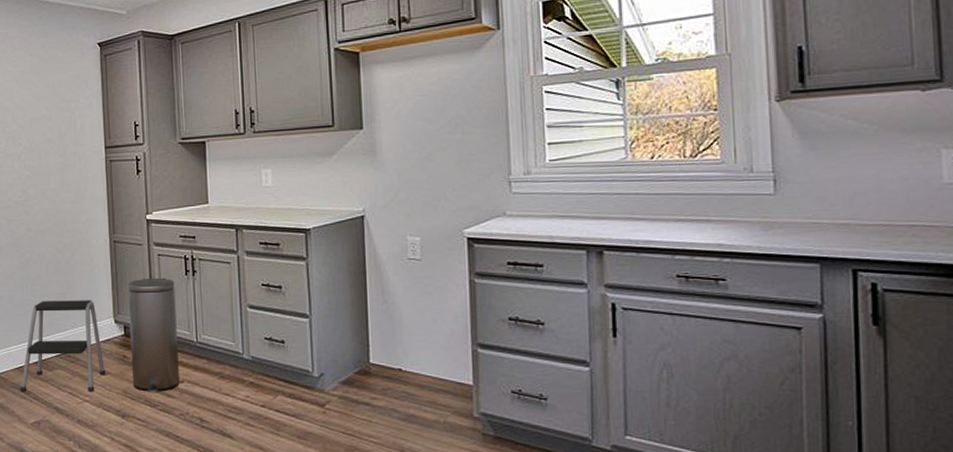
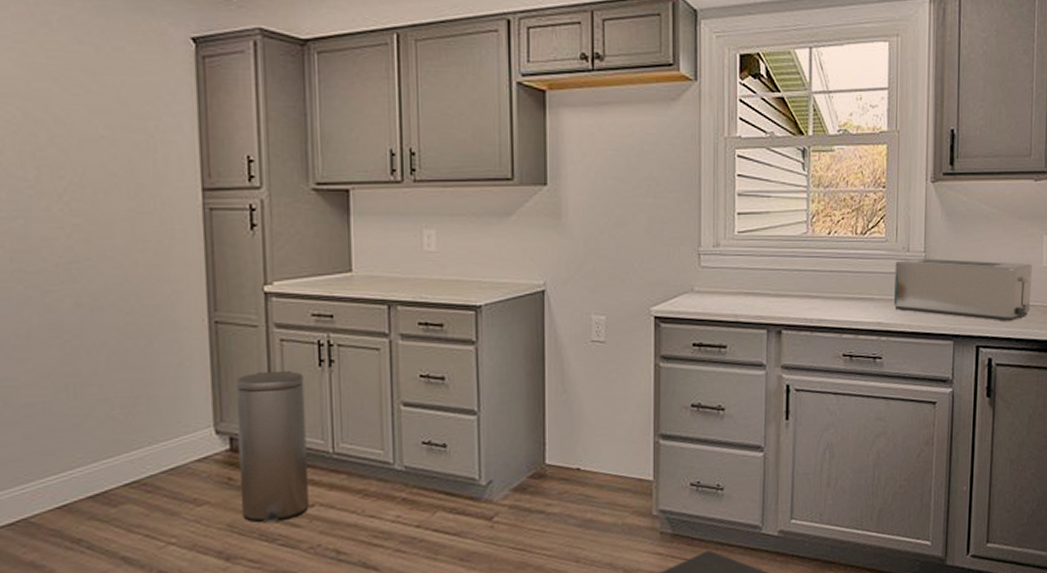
step stool: present [19,300,106,392] -> none [62,404,202,540]
toaster: none [735,177,929,245] -> present [893,257,1032,322]

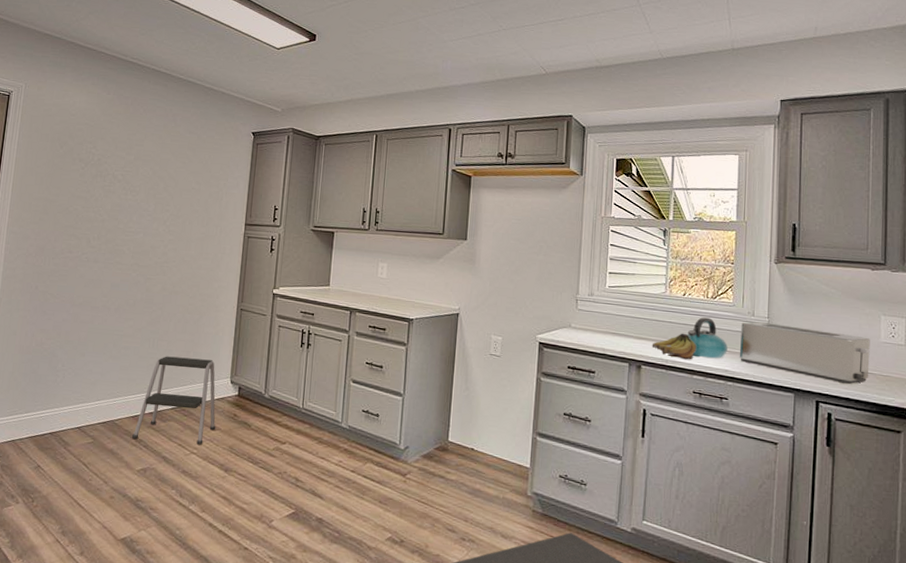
step stool: none [62,404,202,540] -> present [131,356,216,445]
pedal bin: present [235,370,309,525] -> none [239,346,290,452]
fruit: none [793,282,846,316] -> present [651,333,697,360]
kettle: none [834,260,882,311] -> present [687,317,729,359]

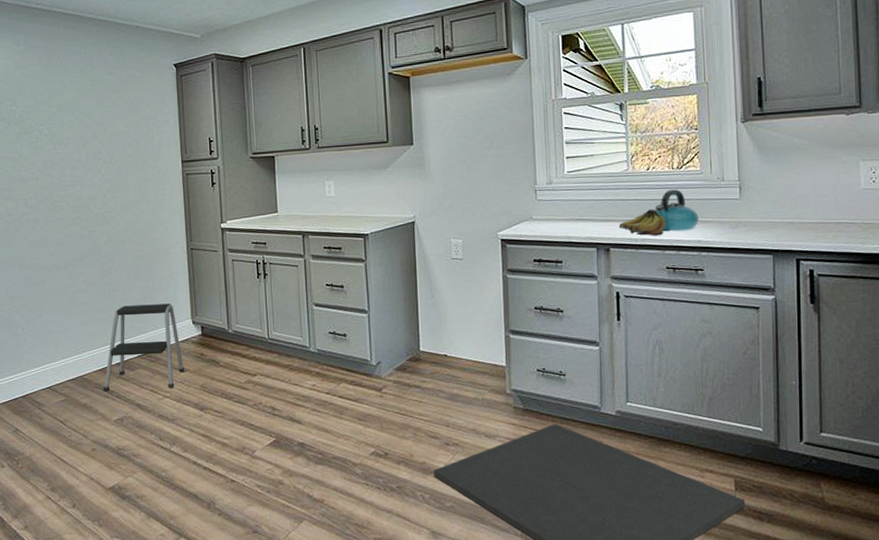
toaster: present [739,321,870,385] -> none [711,185,851,238]

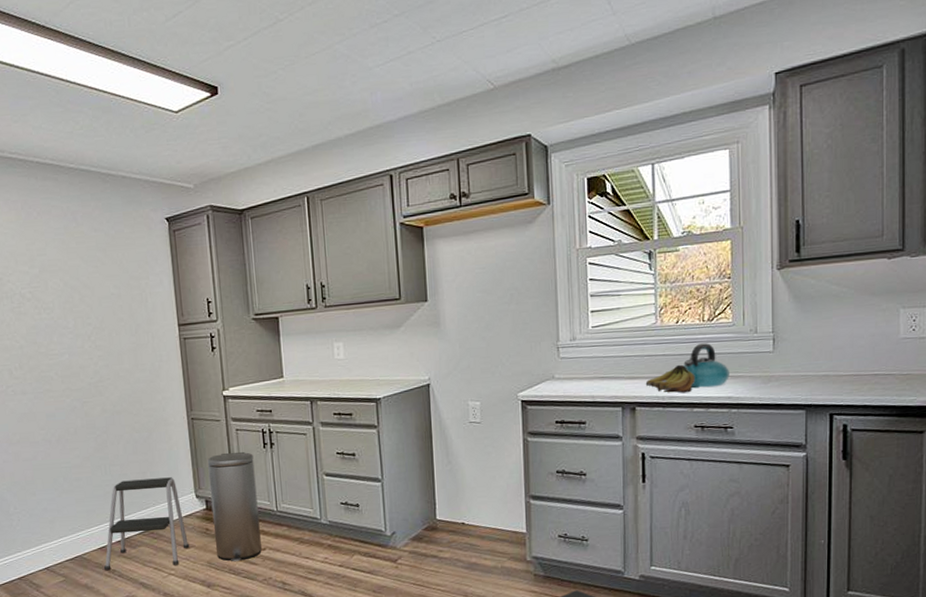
pedal bin: none [204,280,253,387] -> present [207,451,262,562]

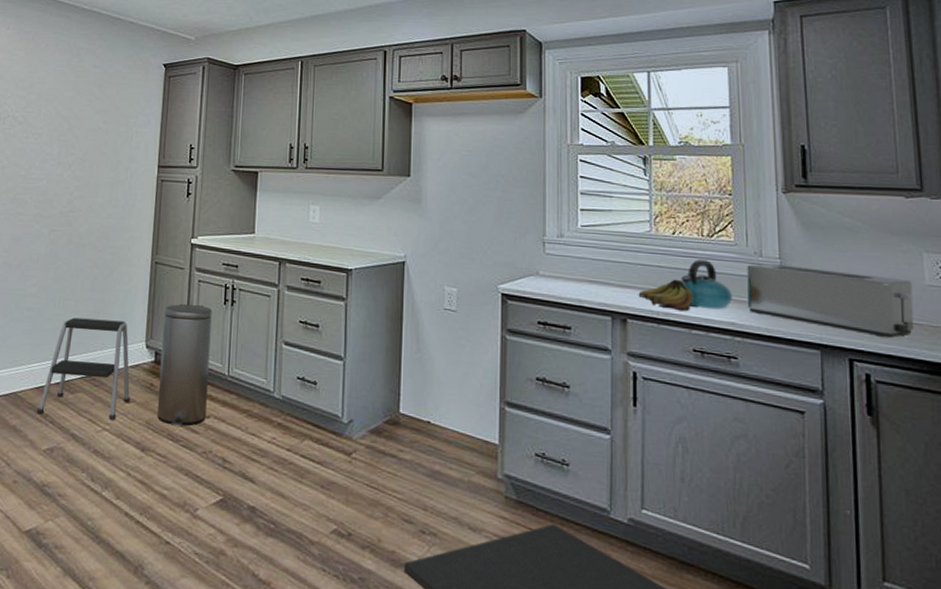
toaster: none [742,335,888,391] -> present [746,262,914,339]

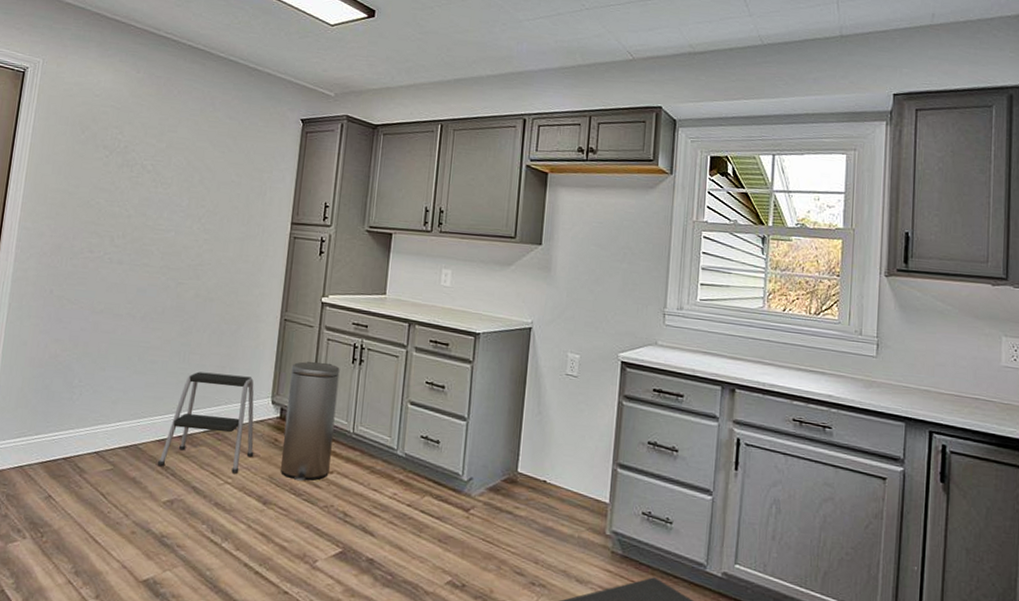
fruit: present [638,279,694,312] -> none [747,353,798,384]
kettle: present [681,259,733,310] -> none [787,335,833,383]
toaster: present [746,262,914,339] -> none [844,341,990,414]

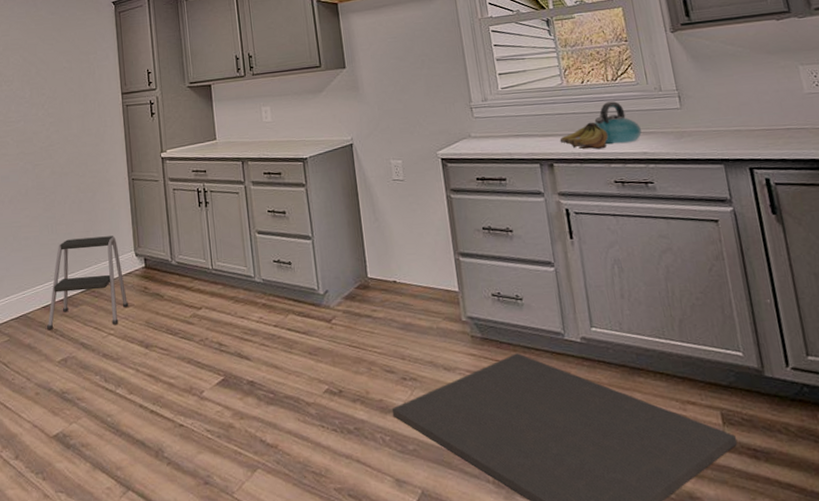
pedal bin: present [280,361,340,482] -> none [146,210,198,322]
fruit: none [747,353,798,384] -> present [559,122,609,150]
kettle: none [787,335,833,383] -> present [594,101,642,144]

